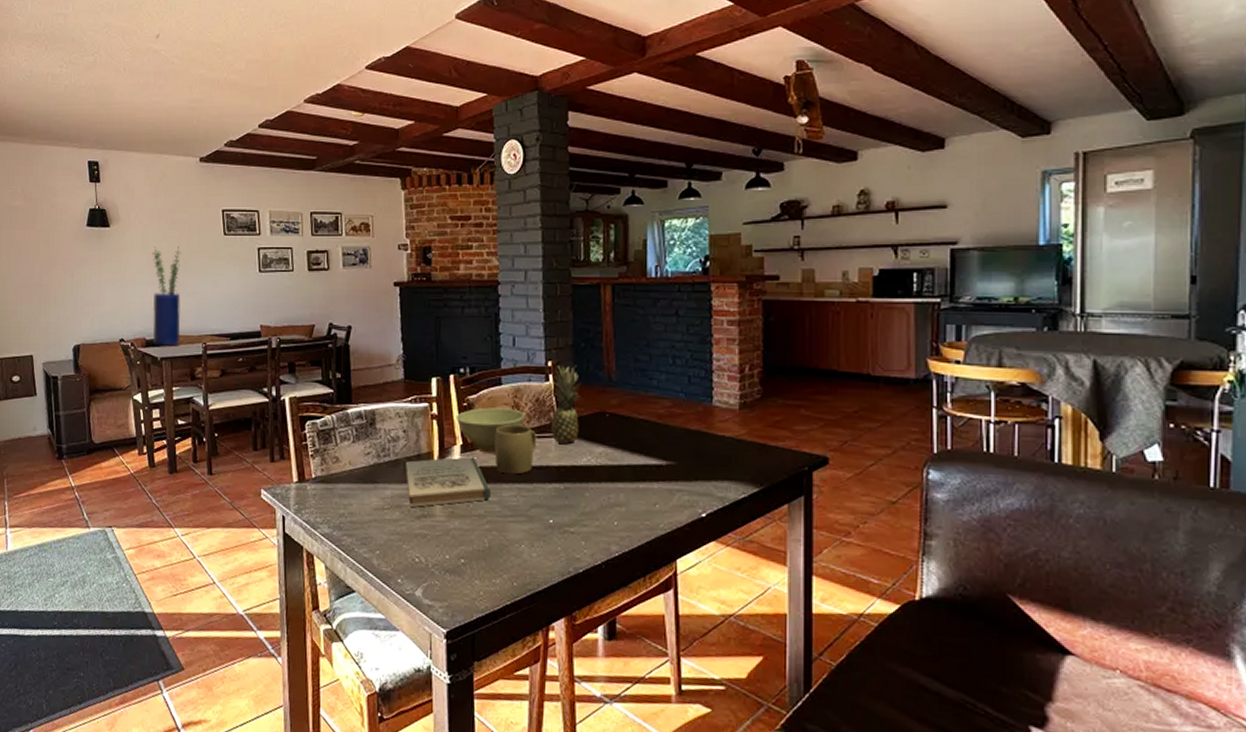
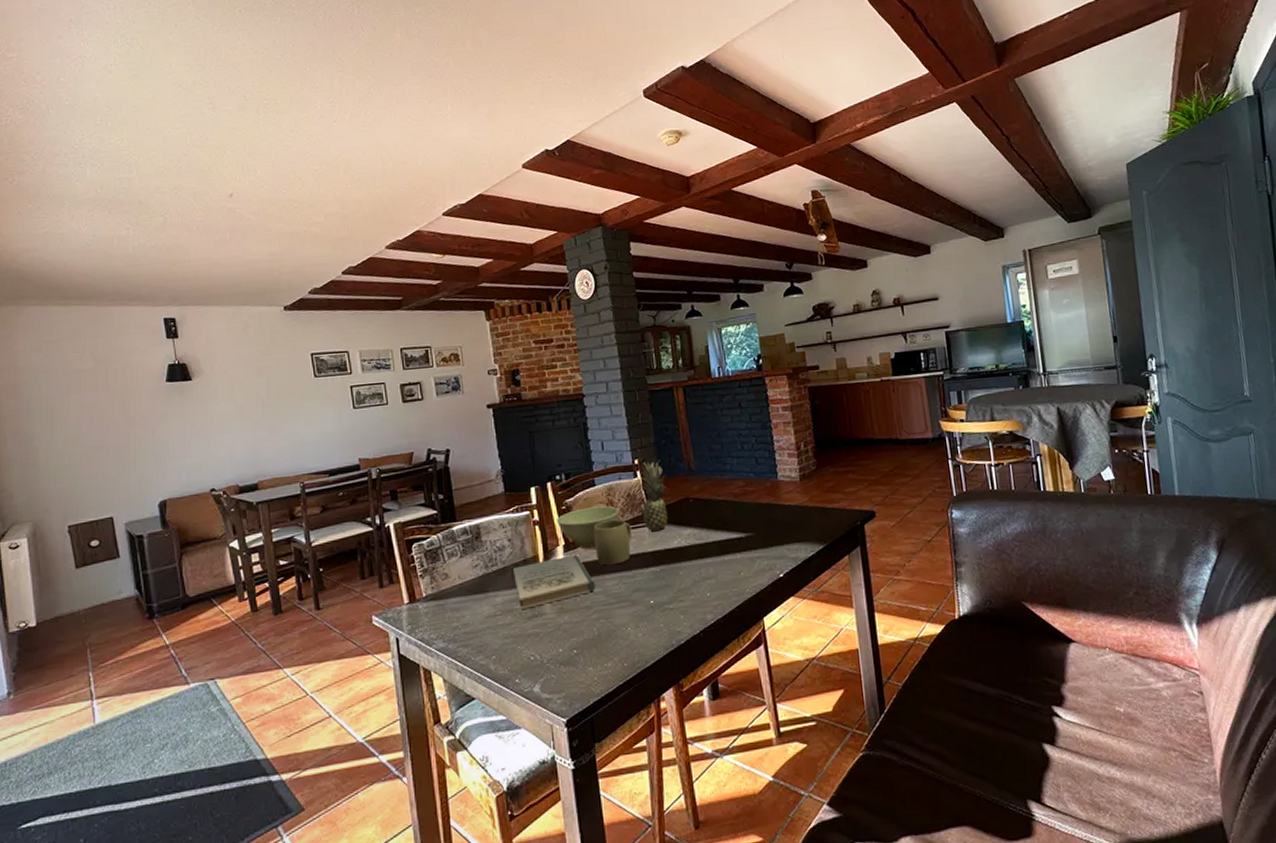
vase: present [152,247,181,347] -> none [240,393,276,492]

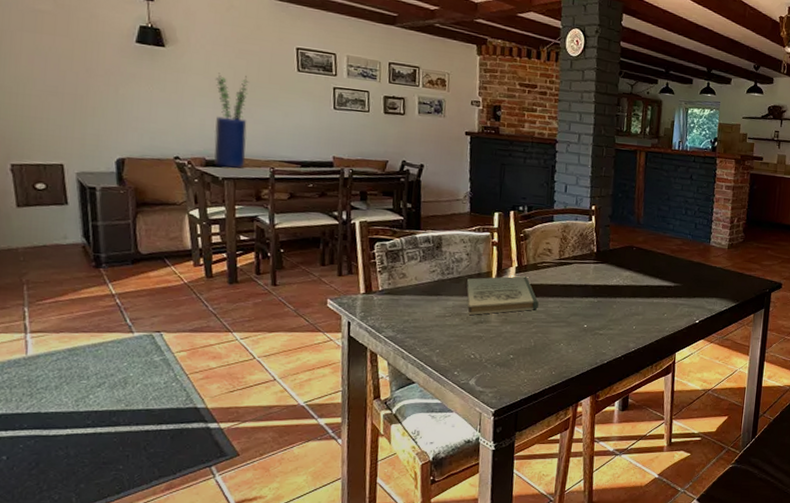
vase: none [240,393,276,492] -> present [214,73,249,169]
bowl: present [556,506,620,550] -> none [513,238,571,274]
mug: present [593,519,633,566] -> none [543,252,579,291]
fruit: present [641,461,668,531] -> none [590,209,617,269]

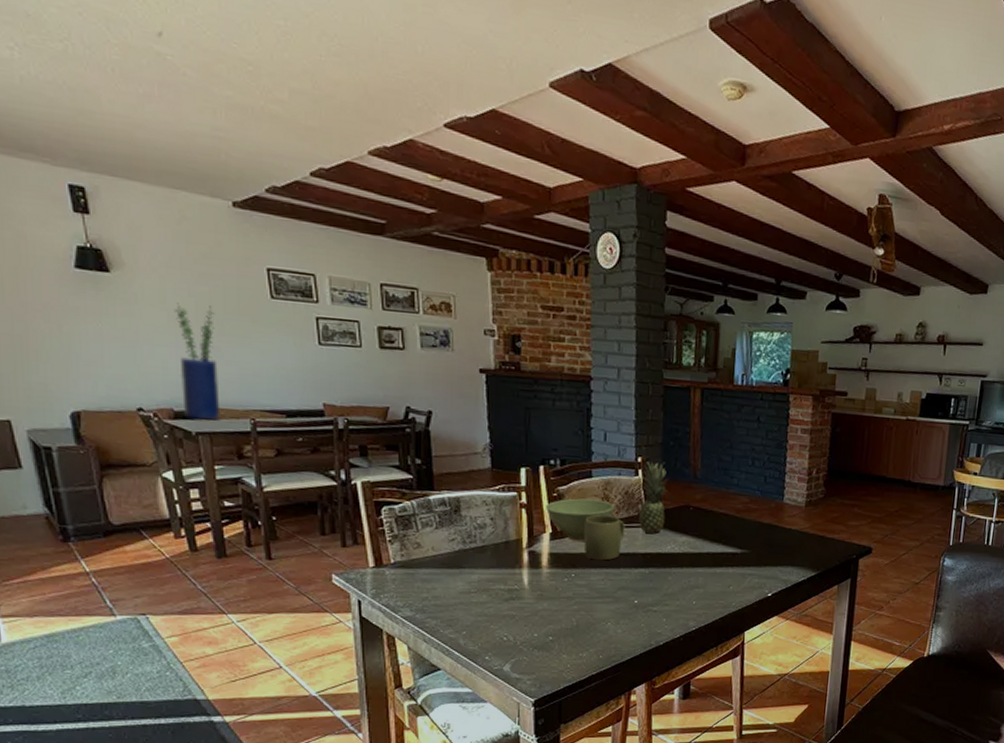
book: present [466,276,539,316] -> none [493,544,579,591]
bowl: none [513,238,571,274] -> present [545,498,615,541]
mug: none [543,252,579,291] -> present [584,514,626,561]
fruit: none [590,209,617,269] -> present [639,460,669,533]

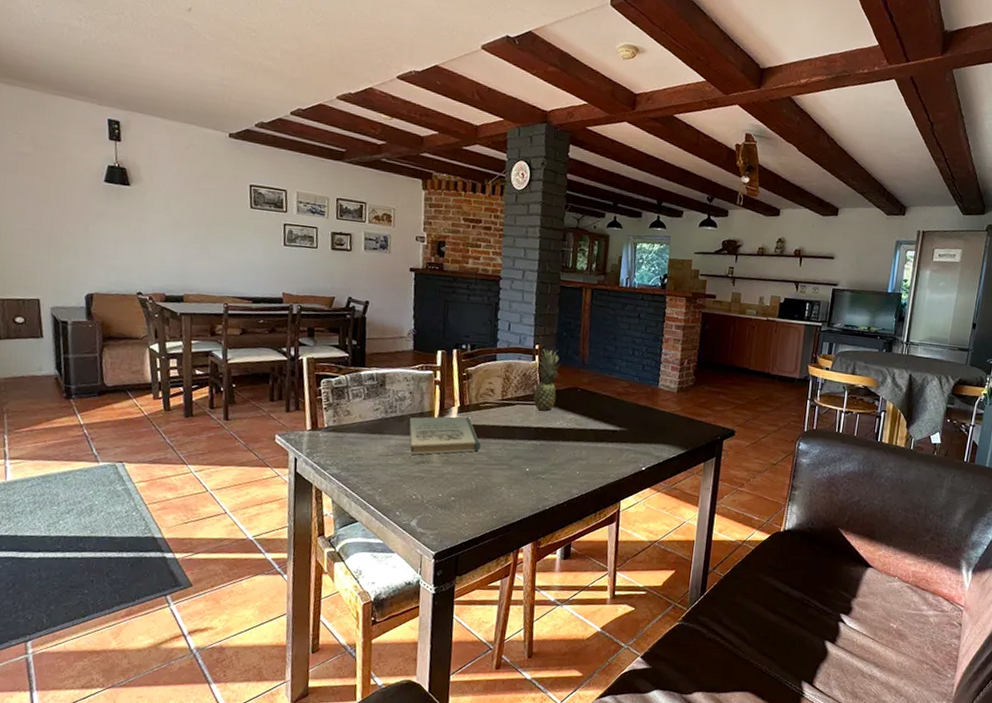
vase: present [174,303,221,422] -> none [173,210,206,305]
book: none [493,544,579,591] -> present [409,416,481,455]
bowl: present [545,498,615,541] -> none [455,378,514,415]
mug: present [584,514,626,561] -> none [486,392,522,433]

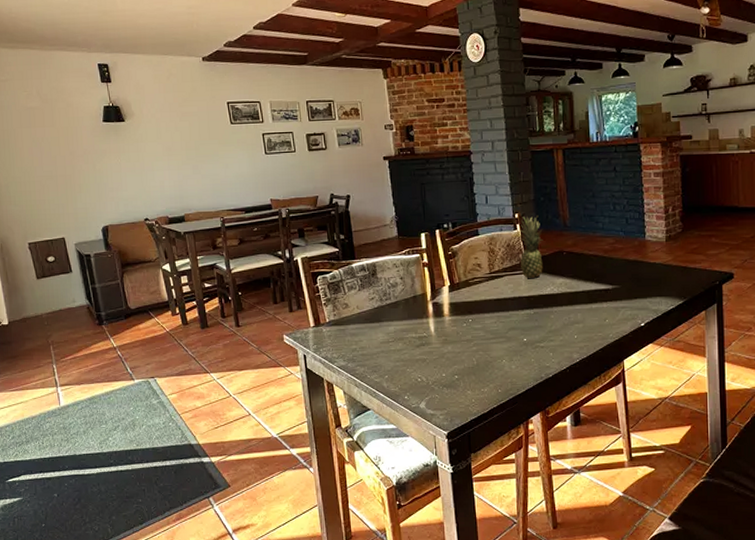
book: present [409,416,481,455] -> none [405,295,476,339]

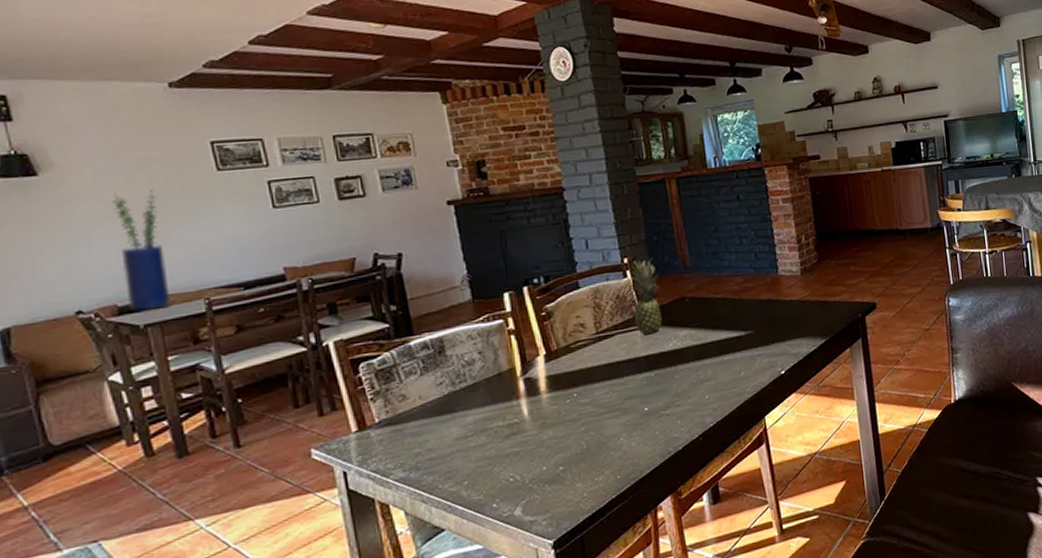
vase: none [166,136,200,223] -> present [111,190,171,313]

